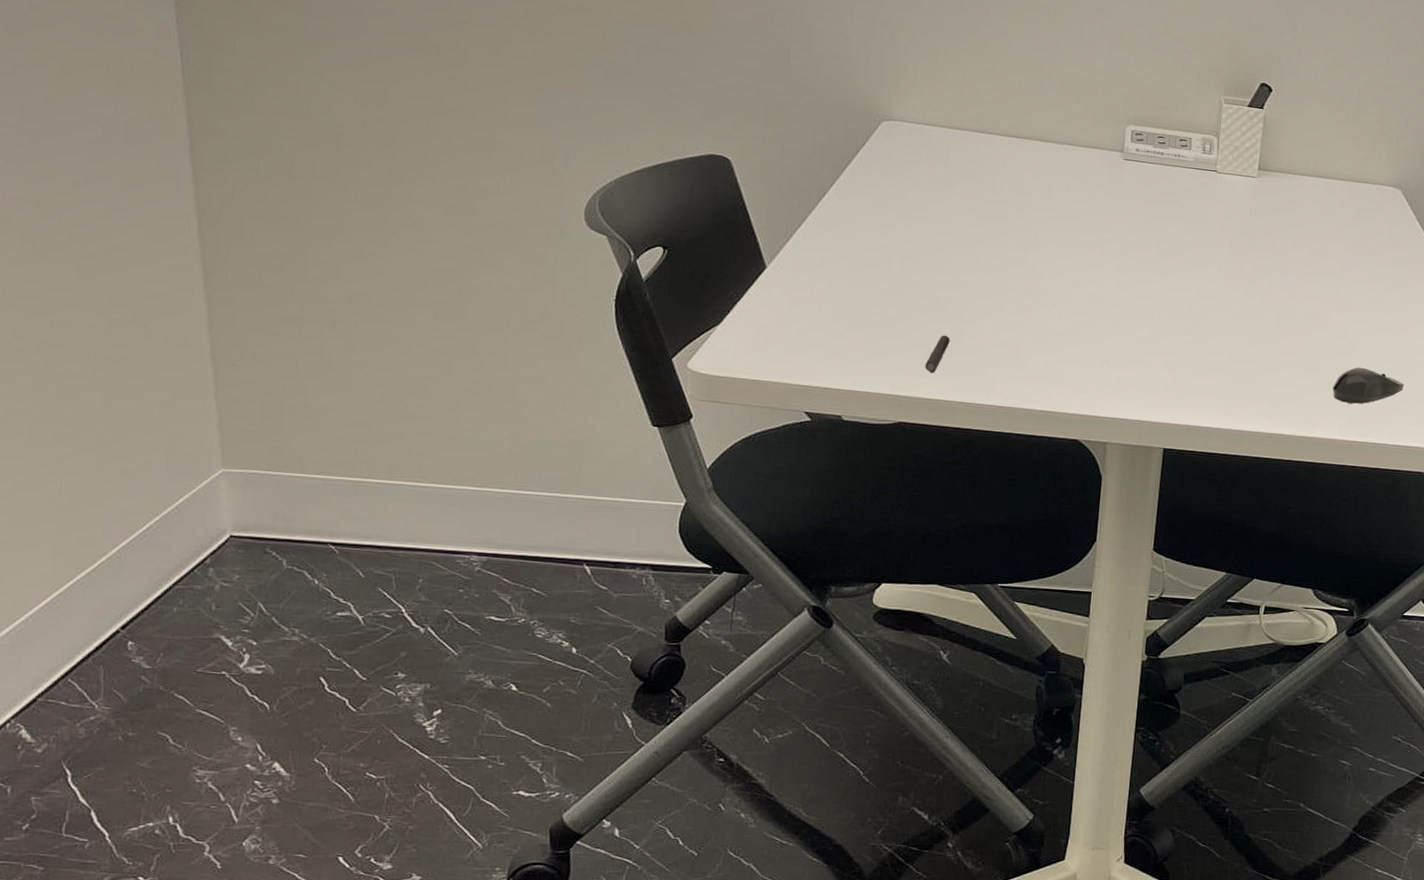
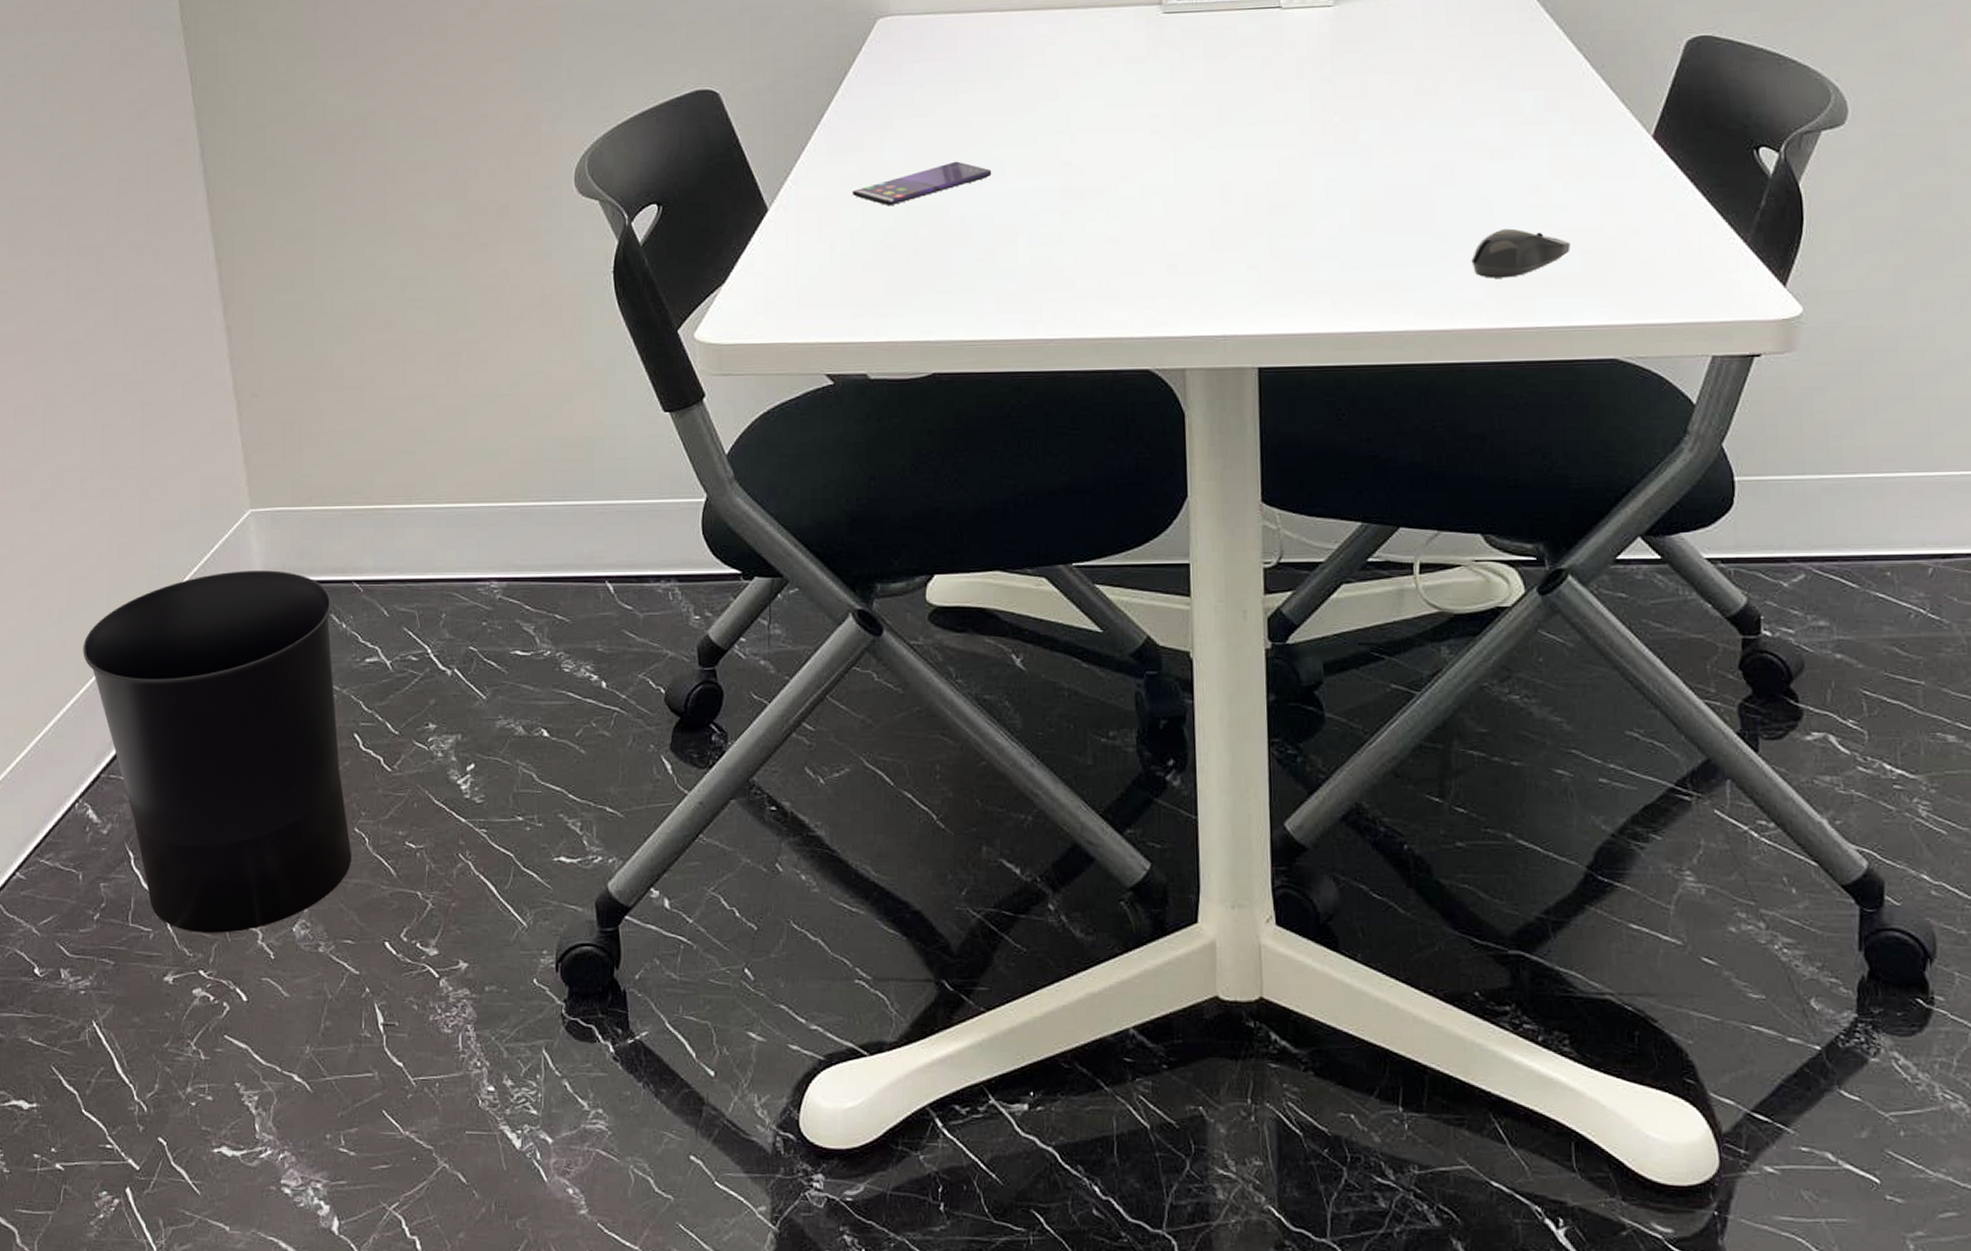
waste bin: none [23,523,310,845] -> present [83,570,352,933]
smartphone: none [843,251,967,280] -> present [852,161,992,205]
pen: present [925,335,950,374] -> none [956,260,982,310]

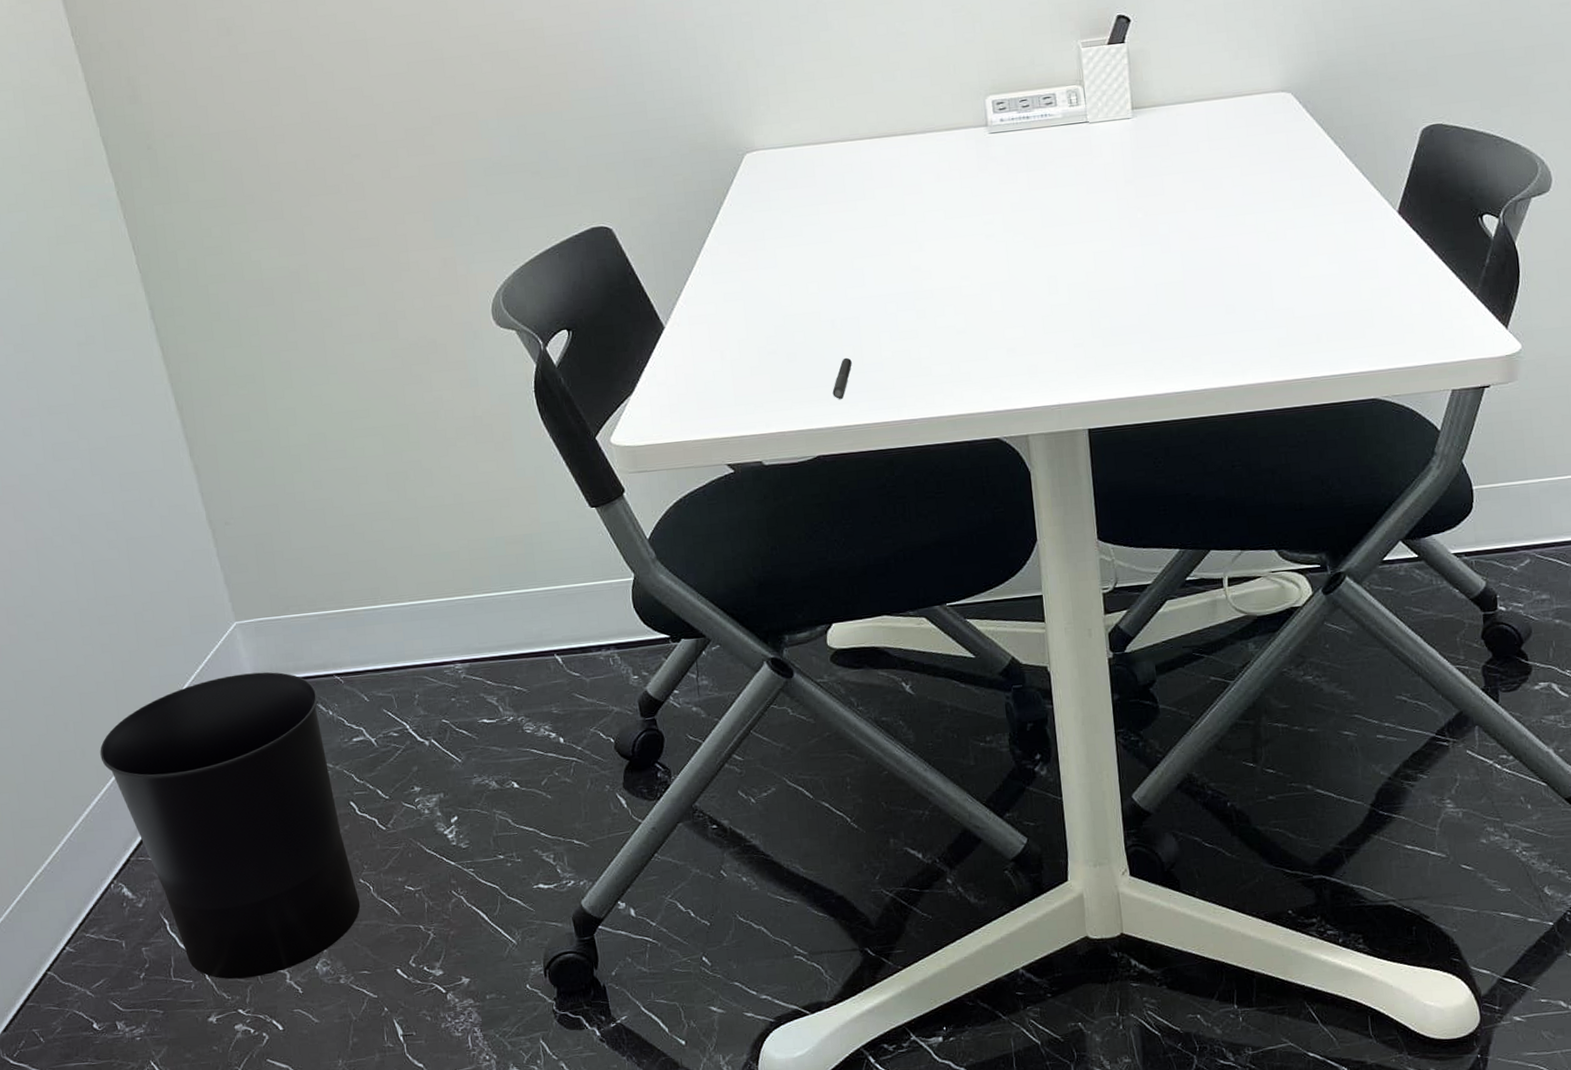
smartphone: present [852,161,992,205] -> none [735,273,854,316]
pen: none [956,260,982,310] -> present [832,357,852,400]
computer mouse: present [1471,228,1570,278] -> none [1256,297,1336,340]

